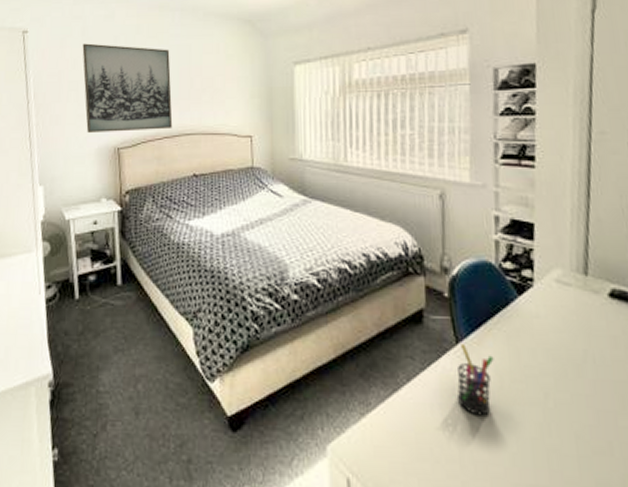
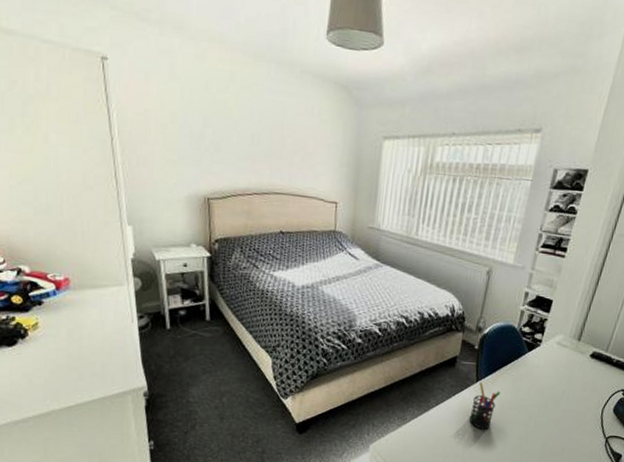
wall art: present [82,43,173,134] -> none [170,82,264,186]

